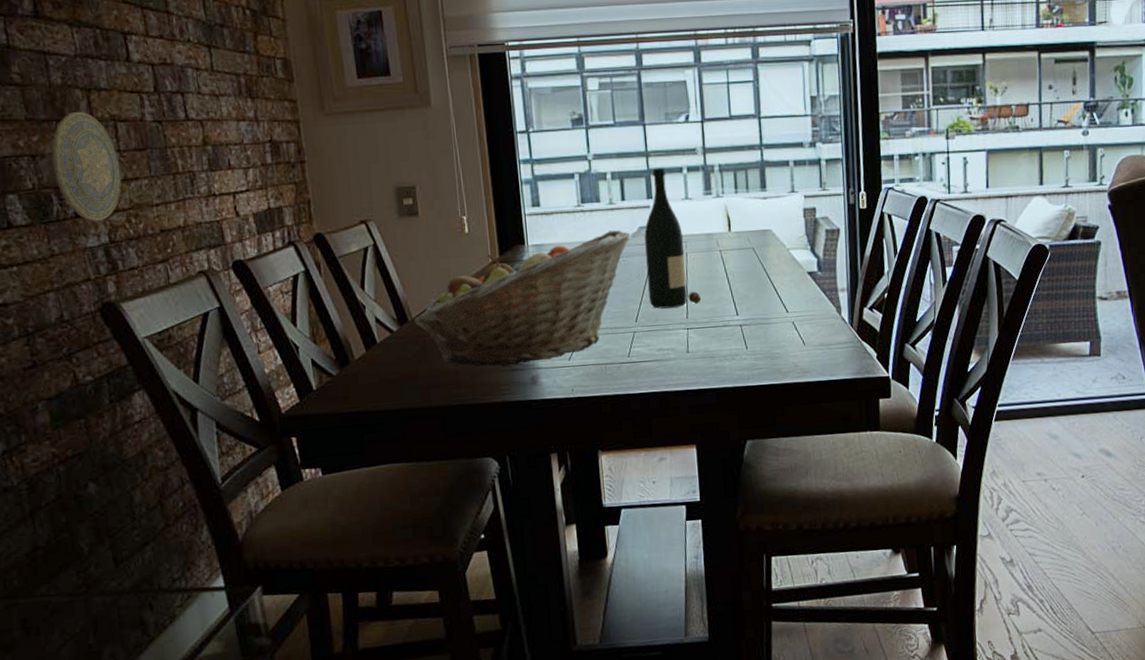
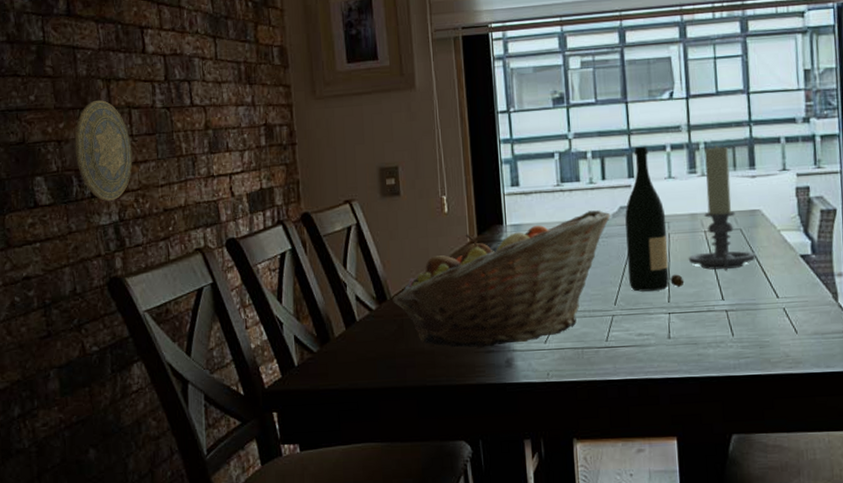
candle holder: none [704,167,768,288] -> present [688,144,756,271]

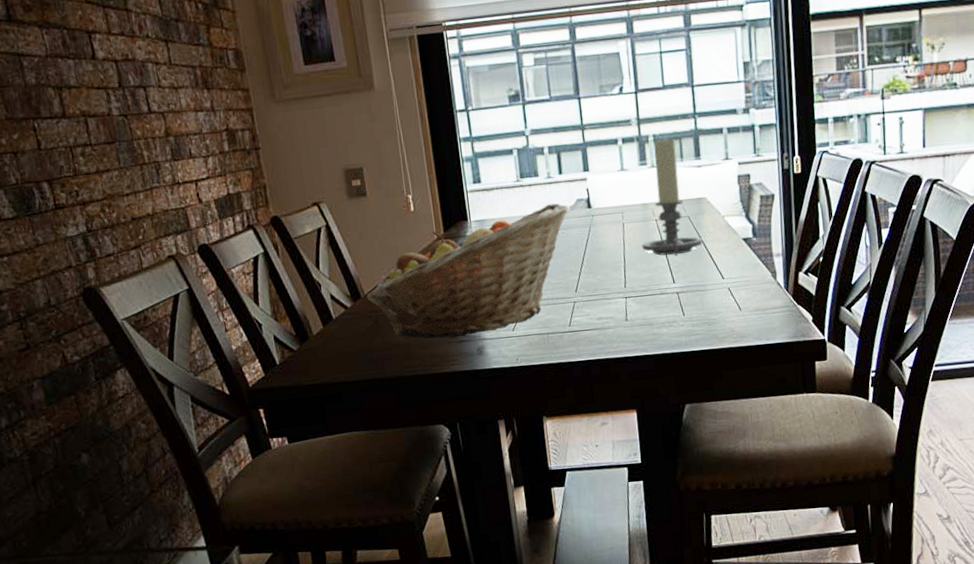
decorative plate: present [74,99,133,202] -> none [31,108,95,213]
wine bottle: present [625,146,683,292] -> none [582,140,638,279]

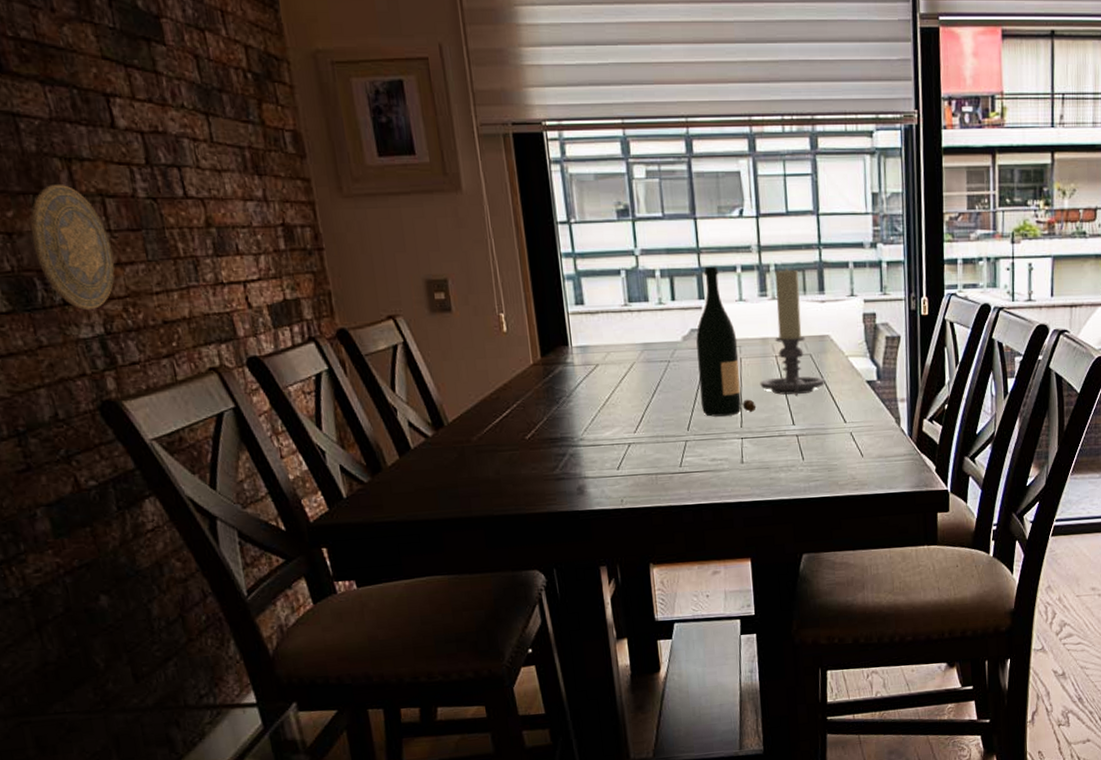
decorative plate: none [31,108,95,213] -> present [30,183,115,311]
fruit basket: present [365,203,569,339] -> none [449,332,682,476]
wine bottle: none [582,140,638,279] -> present [696,266,756,417]

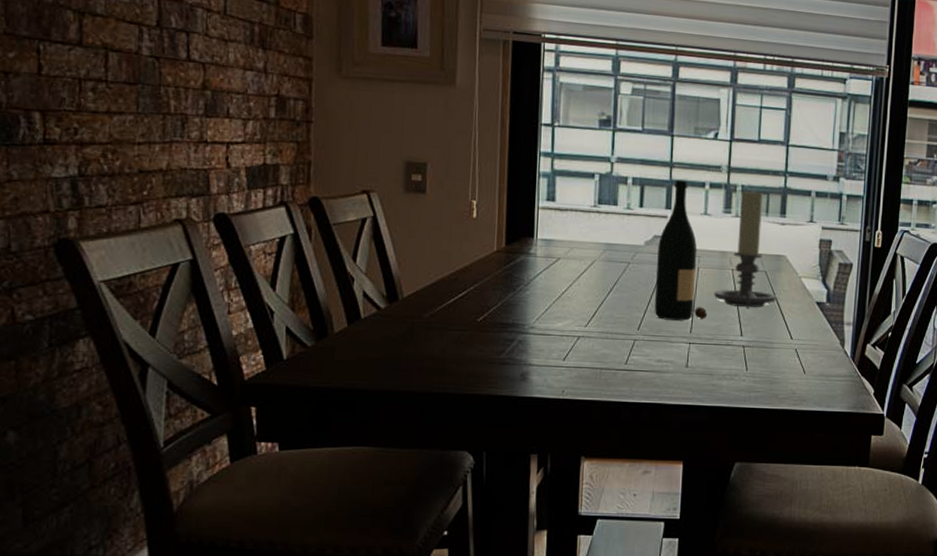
decorative plate: present [30,183,115,311] -> none [27,33,105,152]

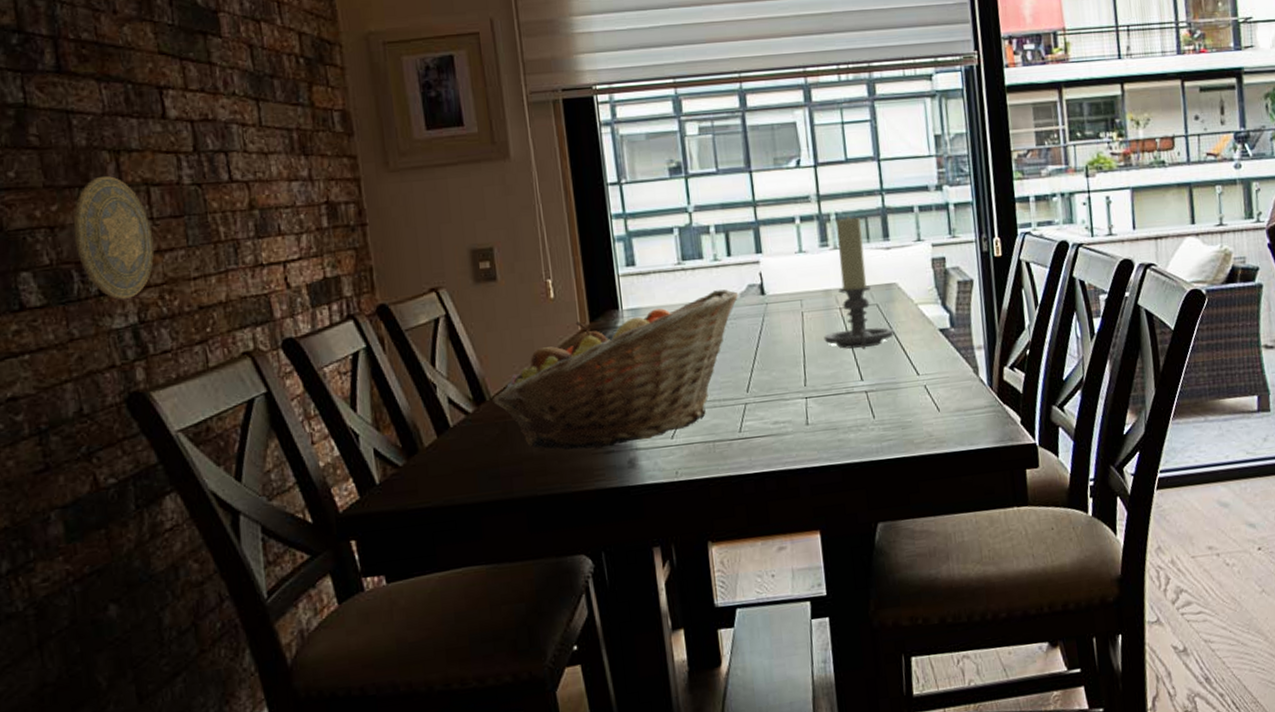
decorative plate: none [27,33,105,152] -> present [73,175,154,300]
fruit basket: none [403,235,645,359] -> present [491,289,739,450]
wine bottle: present [654,179,707,321] -> none [754,218,820,376]

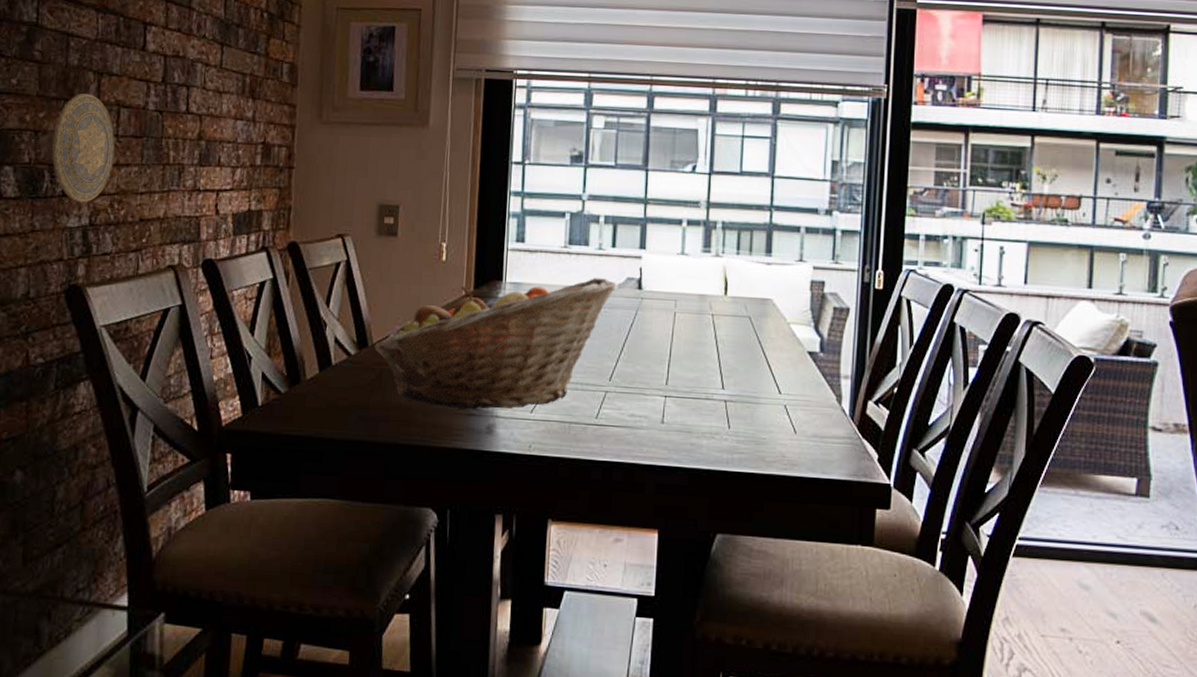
candle holder: present [823,215,895,350] -> none [692,225,763,359]

